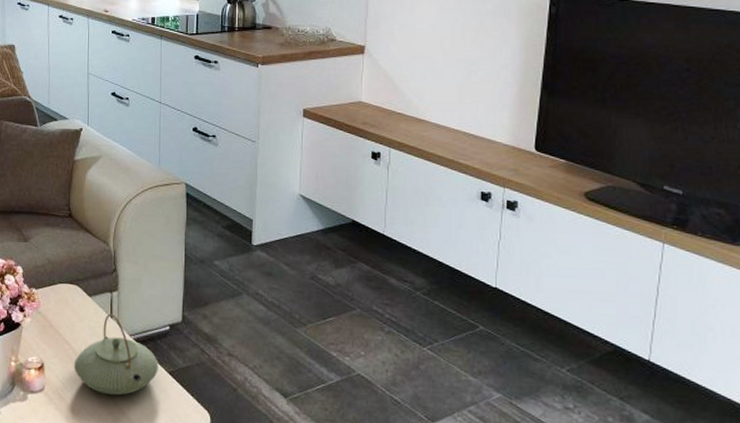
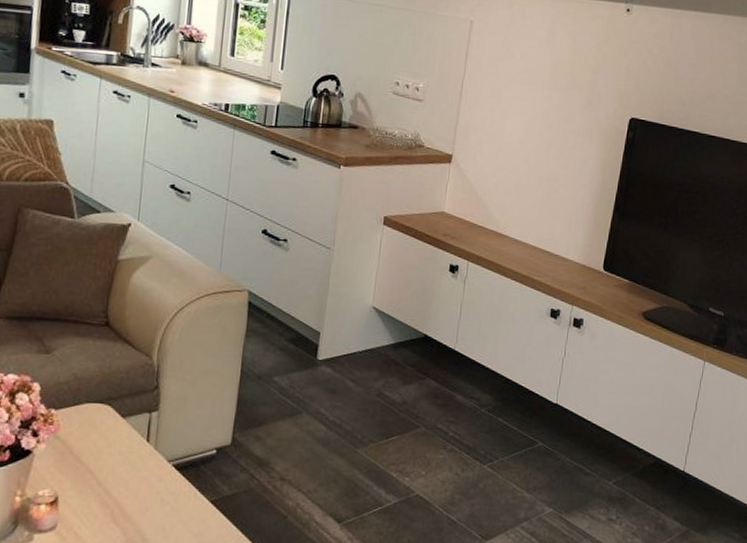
teapot: present [74,313,158,395] -> none [96,436,200,530]

